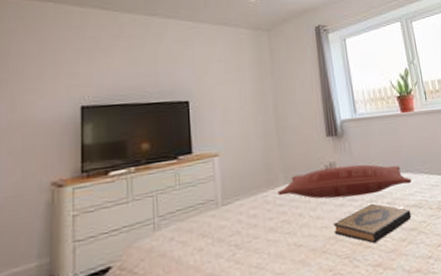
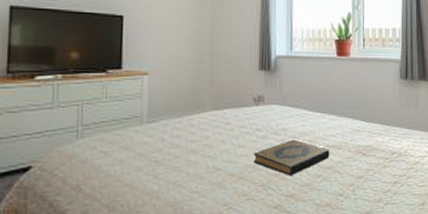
pillow: present [278,164,412,199] -> none [203,101,336,131]

